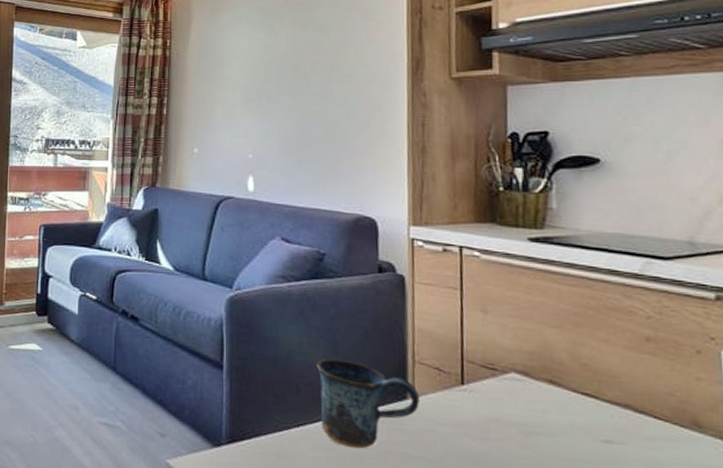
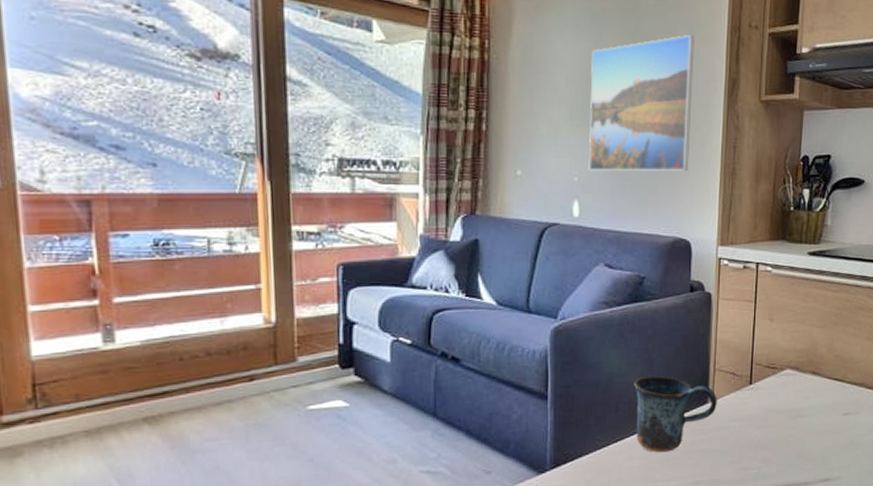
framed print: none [263,21,371,149] -> present [588,35,694,171]

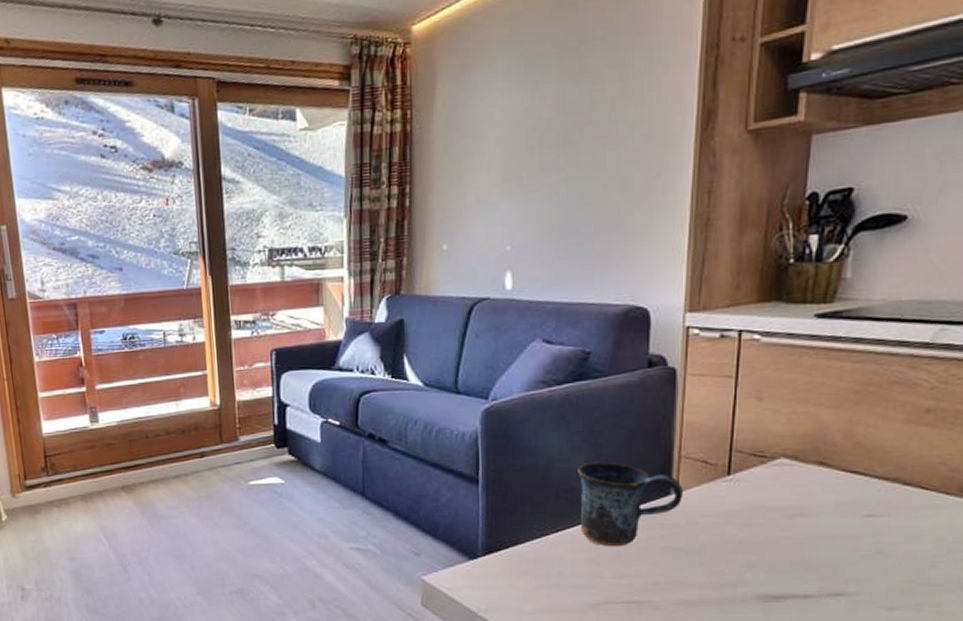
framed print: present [588,35,694,171] -> none [522,64,655,237]

